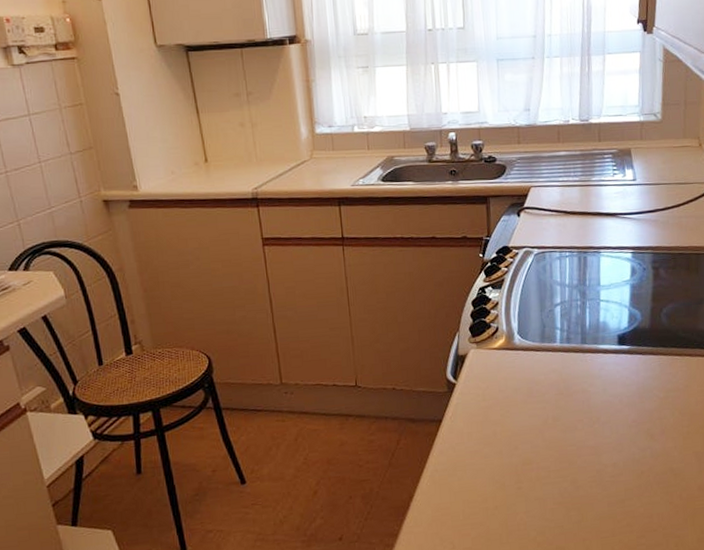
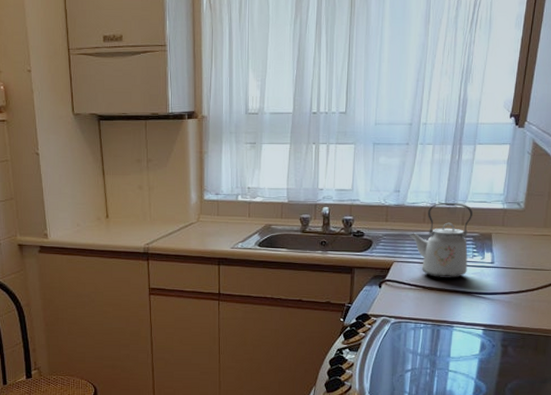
kettle: none [544,118,610,201] -> present [409,202,473,278]

